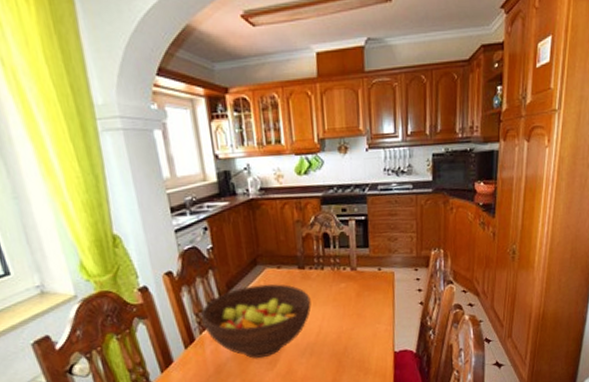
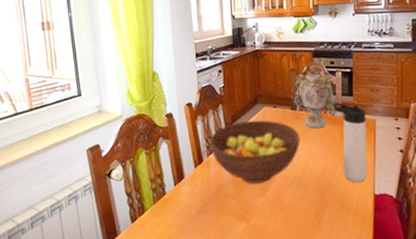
vase: none [301,224,353,289] -> present [293,73,338,129]
thermos bottle: none [347,256,387,343] -> present [333,103,368,183]

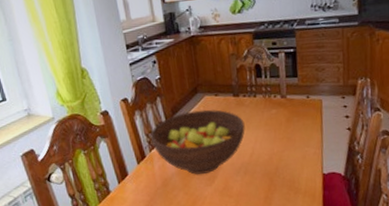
vase: present [293,73,338,129] -> none [235,57,283,114]
thermos bottle: present [333,103,368,183] -> none [277,85,315,165]

